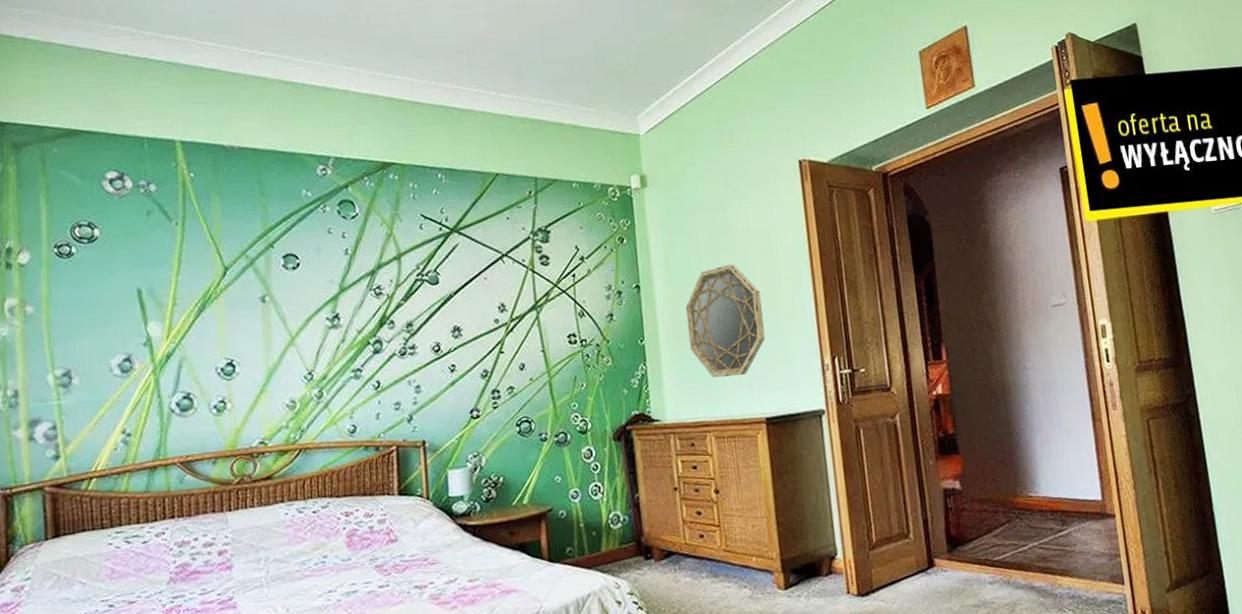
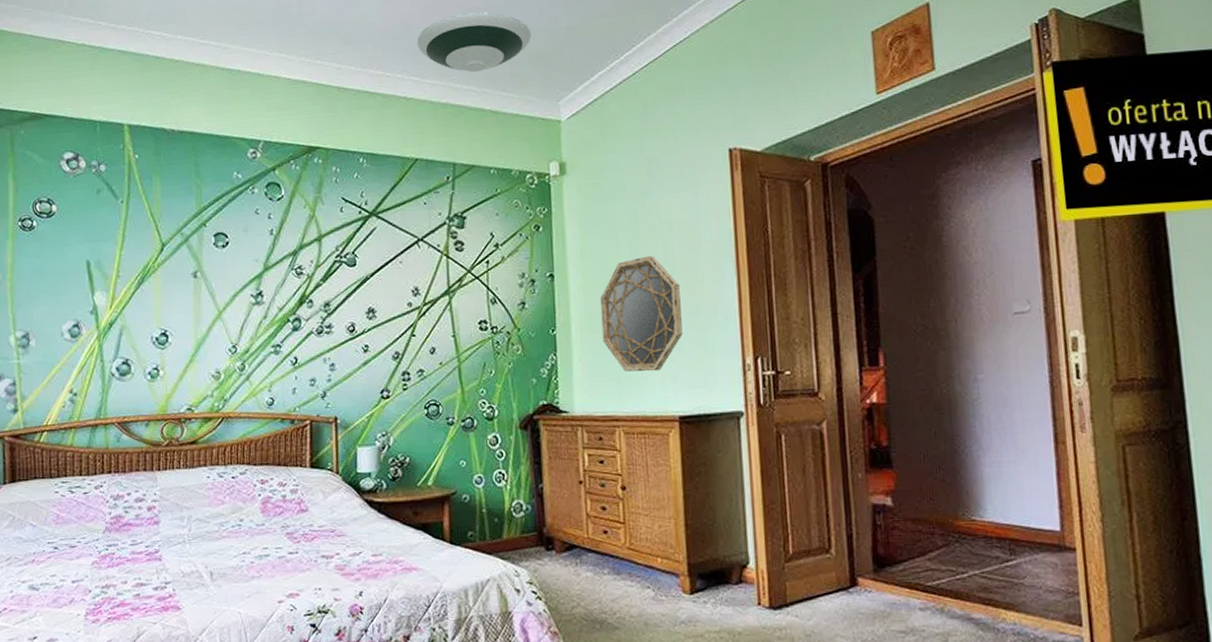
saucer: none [492,27,607,88] -> present [417,12,532,73]

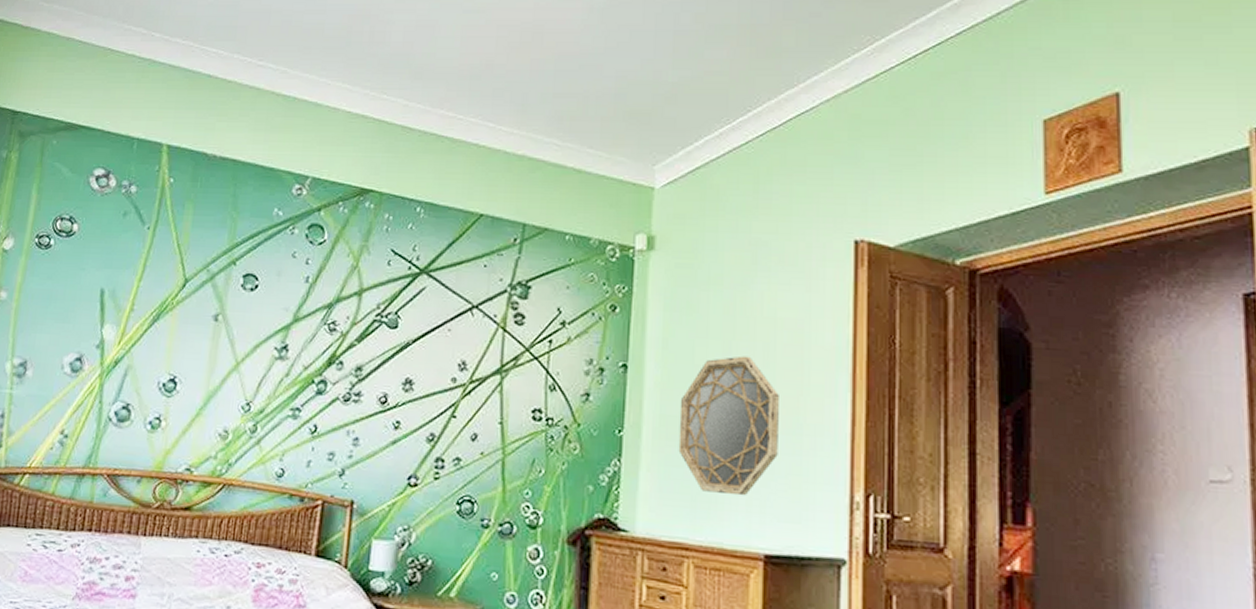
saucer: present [417,12,532,73] -> none [497,57,630,124]

